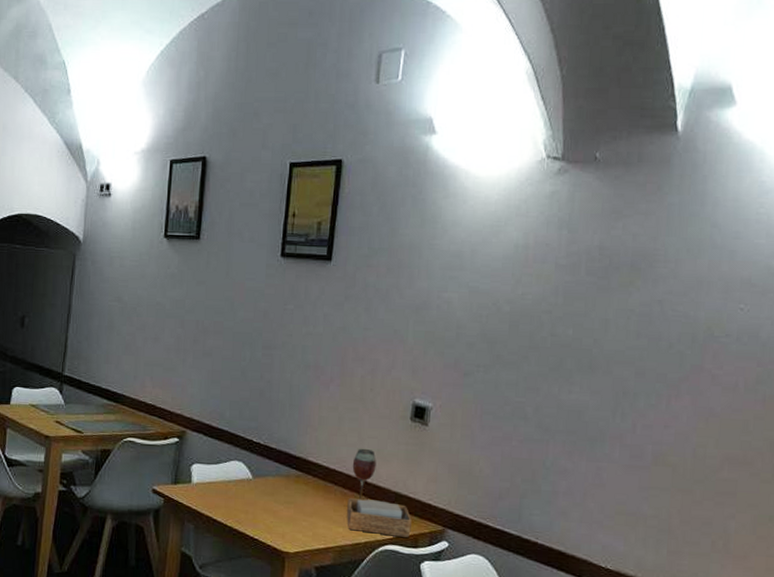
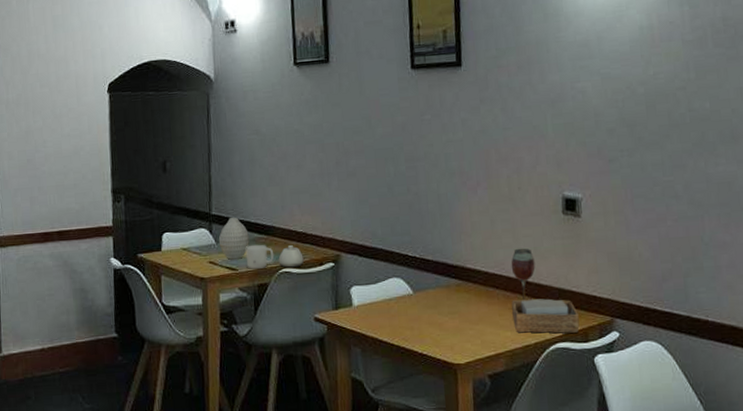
vase: none [67,381,98,423] -> present [218,218,250,261]
mug: none [92,410,121,435] -> present [245,244,275,269]
sugar bowl: none [124,415,149,438] -> present [278,244,304,268]

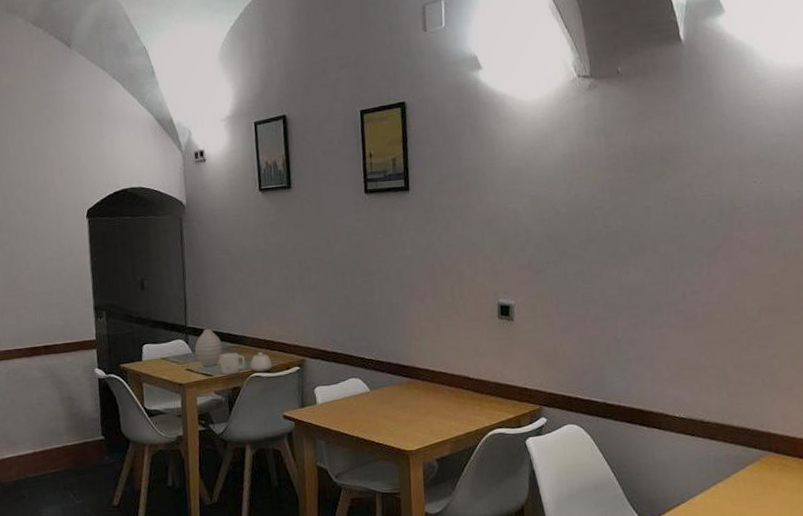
wineglass: present [511,248,536,301] -> none [454,349,476,395]
napkin holder: present [511,299,580,334] -> none [455,392,513,422]

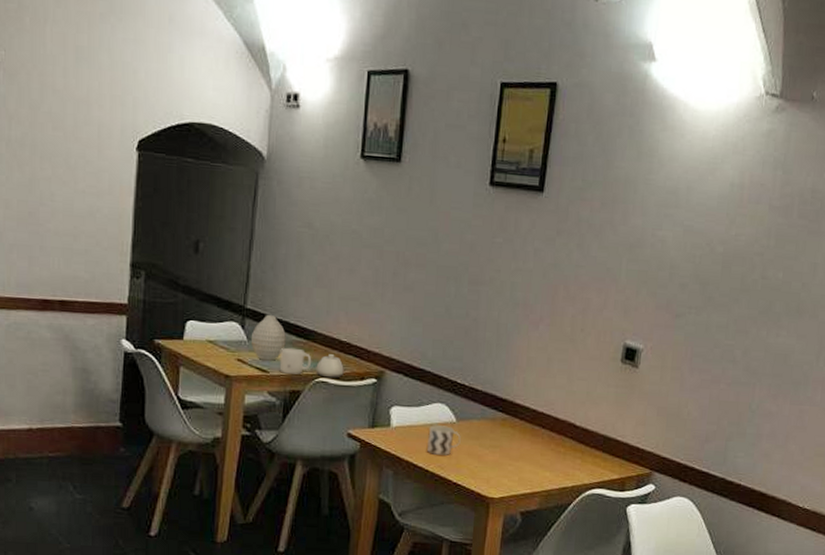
cup: none [348,396,377,423] -> present [426,425,461,457]

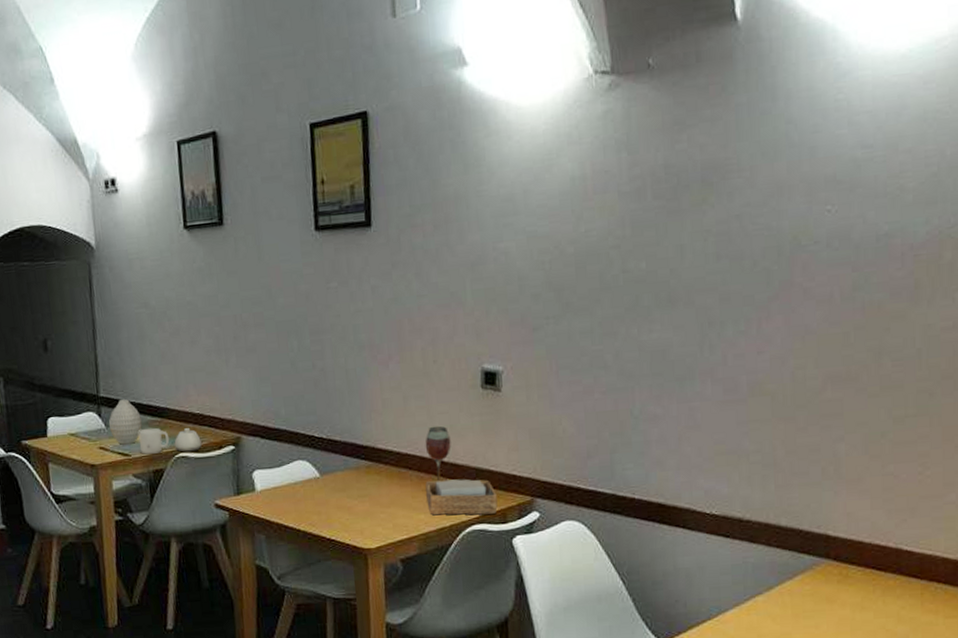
cup: present [426,425,461,457] -> none [293,482,328,514]
napkin holder: none [553,441,619,482] -> present [425,479,498,515]
wineglass: none [560,390,586,444] -> present [425,426,451,482]

